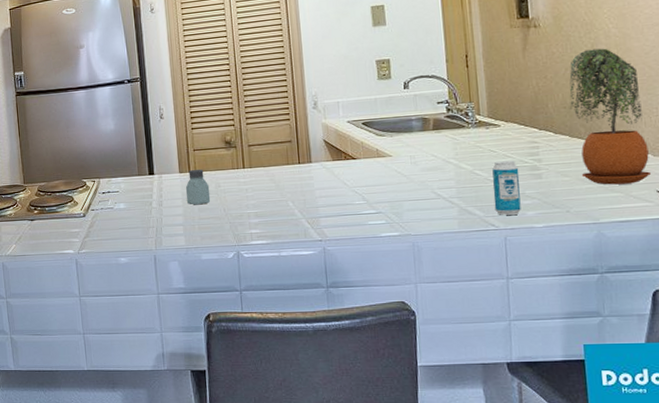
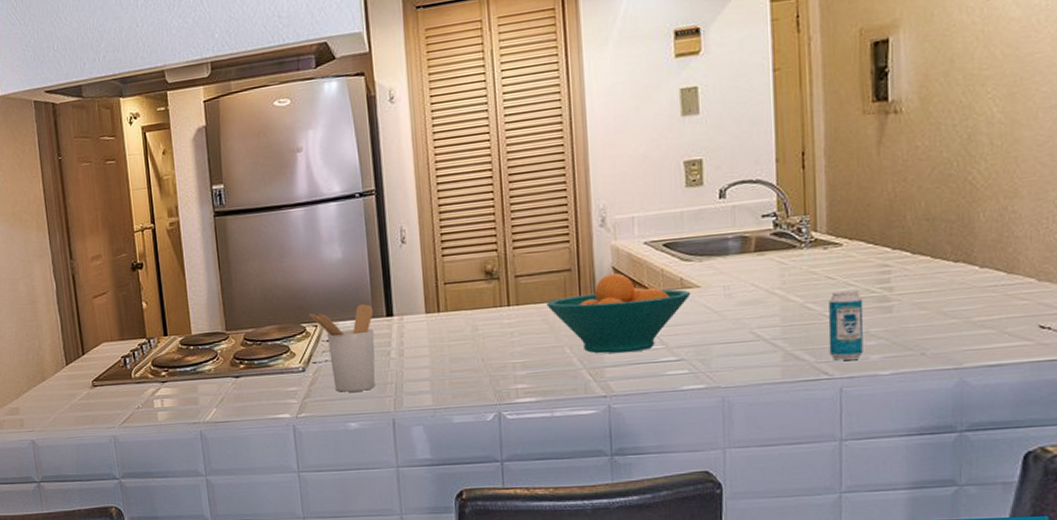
utensil holder: none [88,165,141,234] -> present [308,304,376,392]
saltshaker: present [185,169,211,205] -> none [433,308,466,354]
fruit bowl: none [273,145,385,207] -> present [546,273,691,354]
potted plant: present [569,48,652,185] -> none [933,139,1035,320]

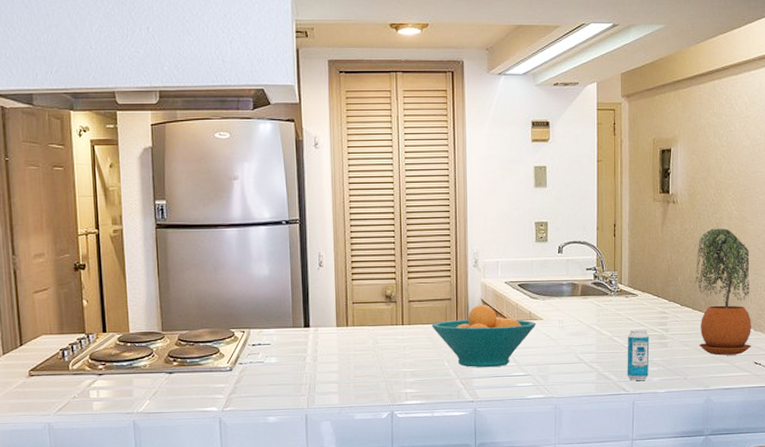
utensil holder: present [308,304,376,392] -> none [237,315,293,390]
potted plant: none [933,139,1035,320] -> present [694,228,752,355]

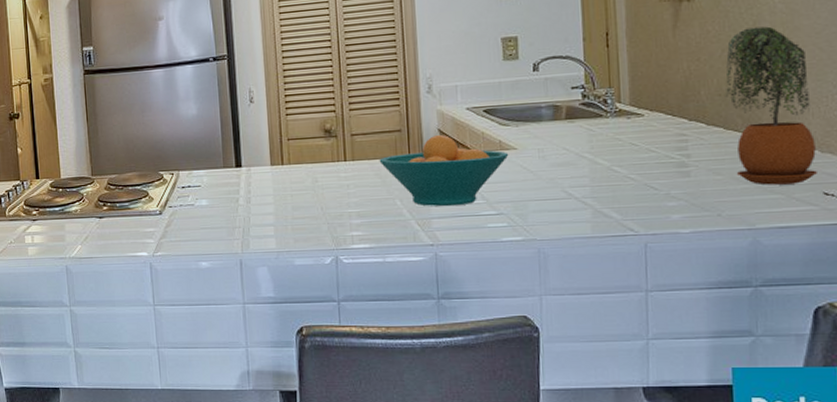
beverage can: present [627,329,650,381] -> none [633,156,665,219]

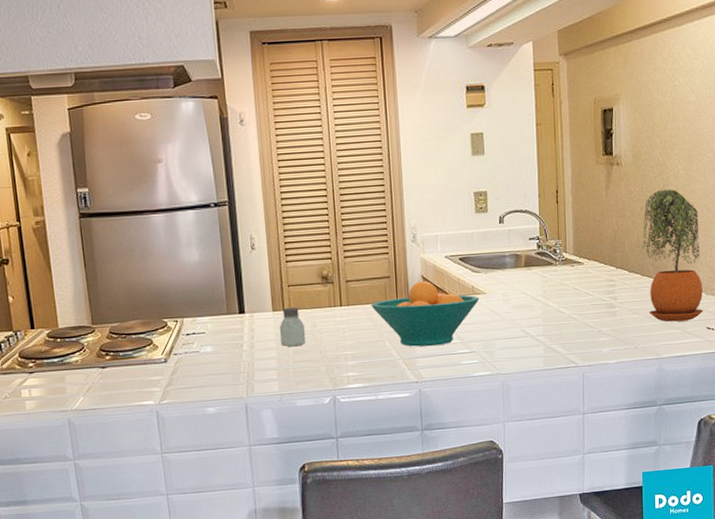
saltshaker: none [277,162,307,203] -> present [279,307,306,347]

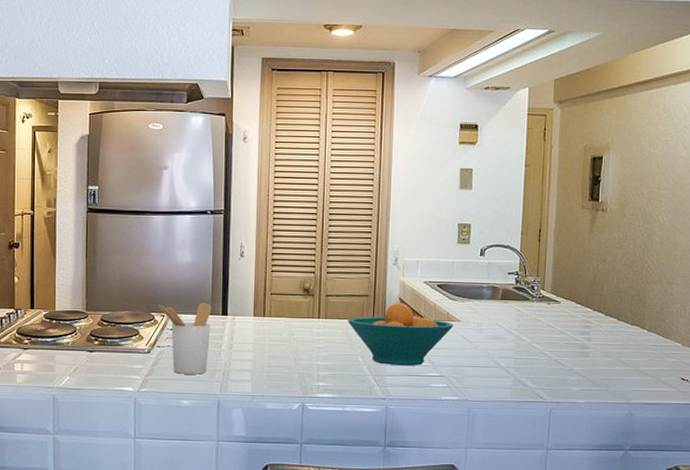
utensil holder: none [169,302,230,381] -> present [157,302,212,375]
saltshaker: present [279,307,306,347] -> none [257,315,283,352]
potted plant: present [642,189,704,322] -> none [621,239,681,369]

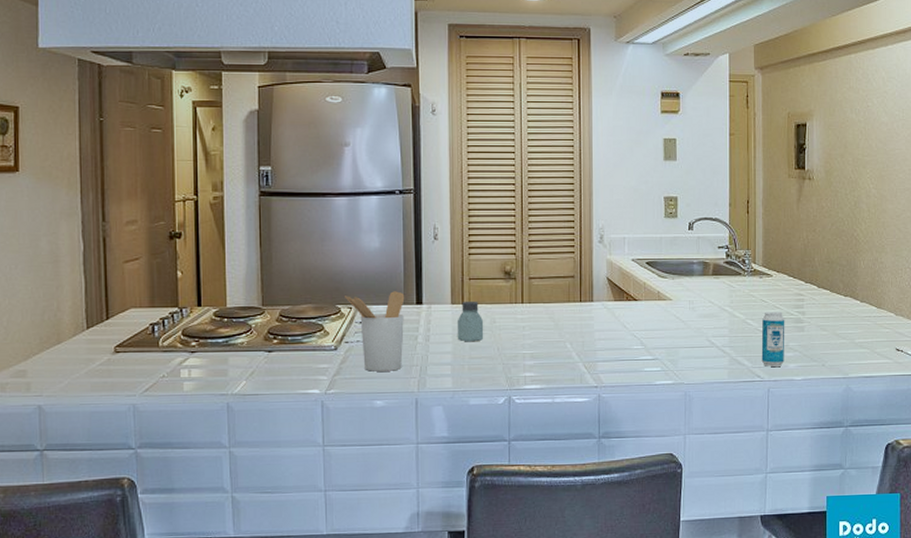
saltshaker: none [257,315,283,352] -> present [457,302,484,342]
fruit bowl: present [348,303,454,366] -> none [553,283,665,350]
beverage can: none [545,336,571,389] -> present [761,311,785,367]

